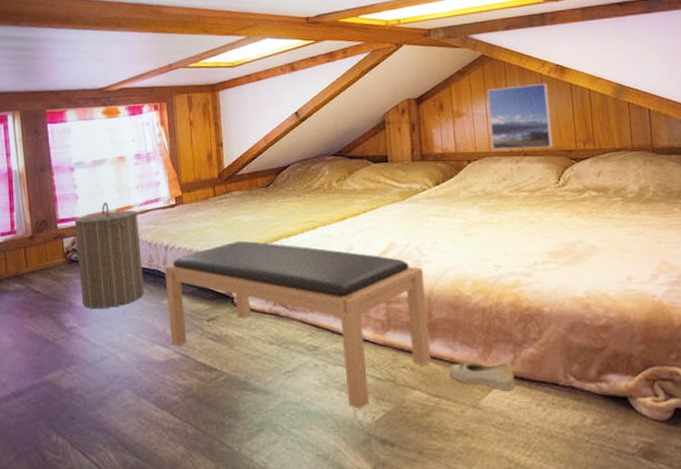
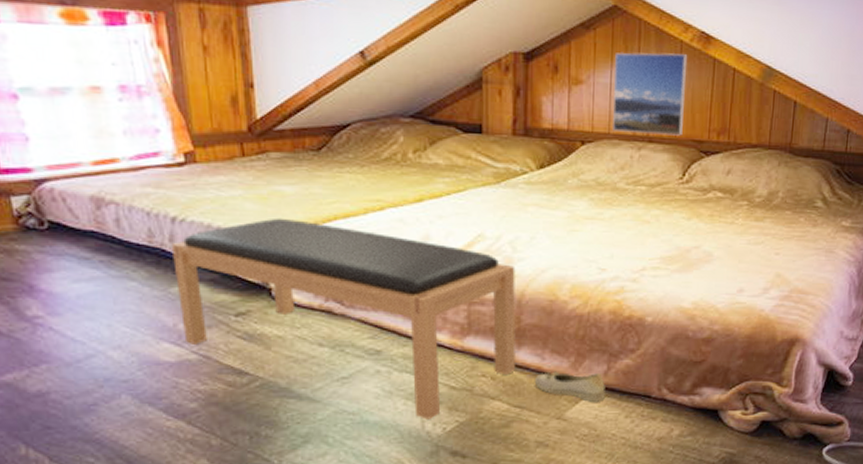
laundry hamper: present [74,201,144,309] -> none [26,149,143,294]

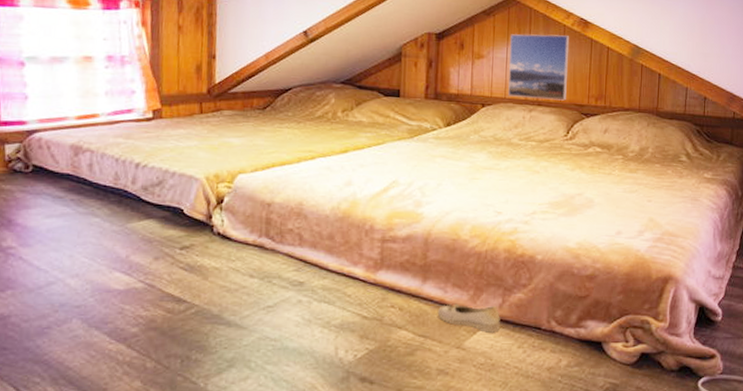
bench: present [171,218,516,420] -> none [132,164,424,347]

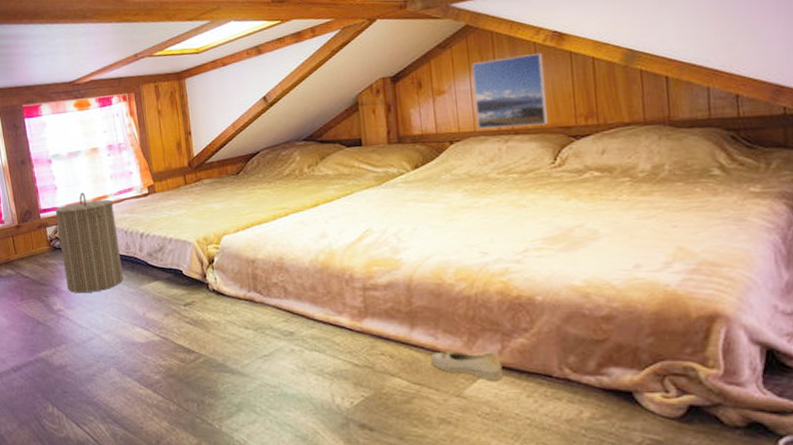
laundry hamper: none [21,106,107,228] -> present [55,192,123,293]

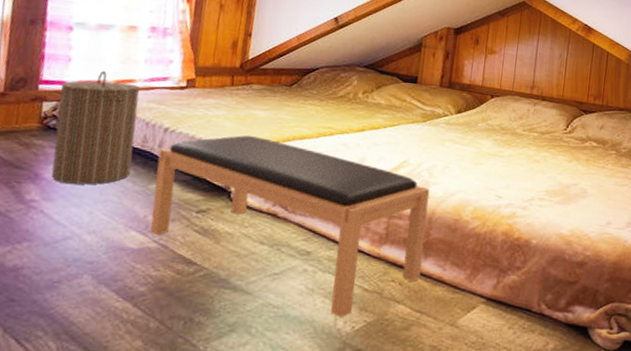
bench: none [140,228,411,394] -> present [150,135,430,318]
shoe: present [430,350,503,381] -> none [434,281,494,312]
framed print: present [472,53,548,129] -> none [515,34,574,98]

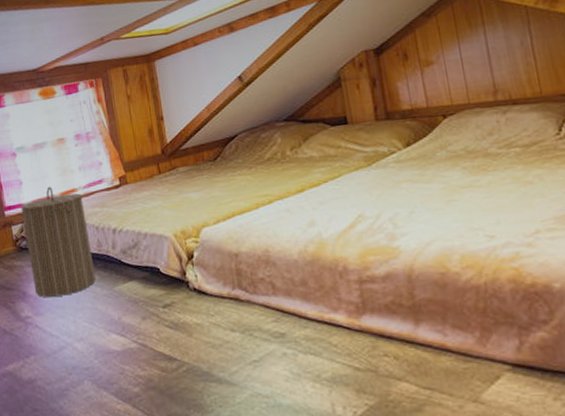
bench: present [150,135,430,318] -> none [113,220,417,403]

